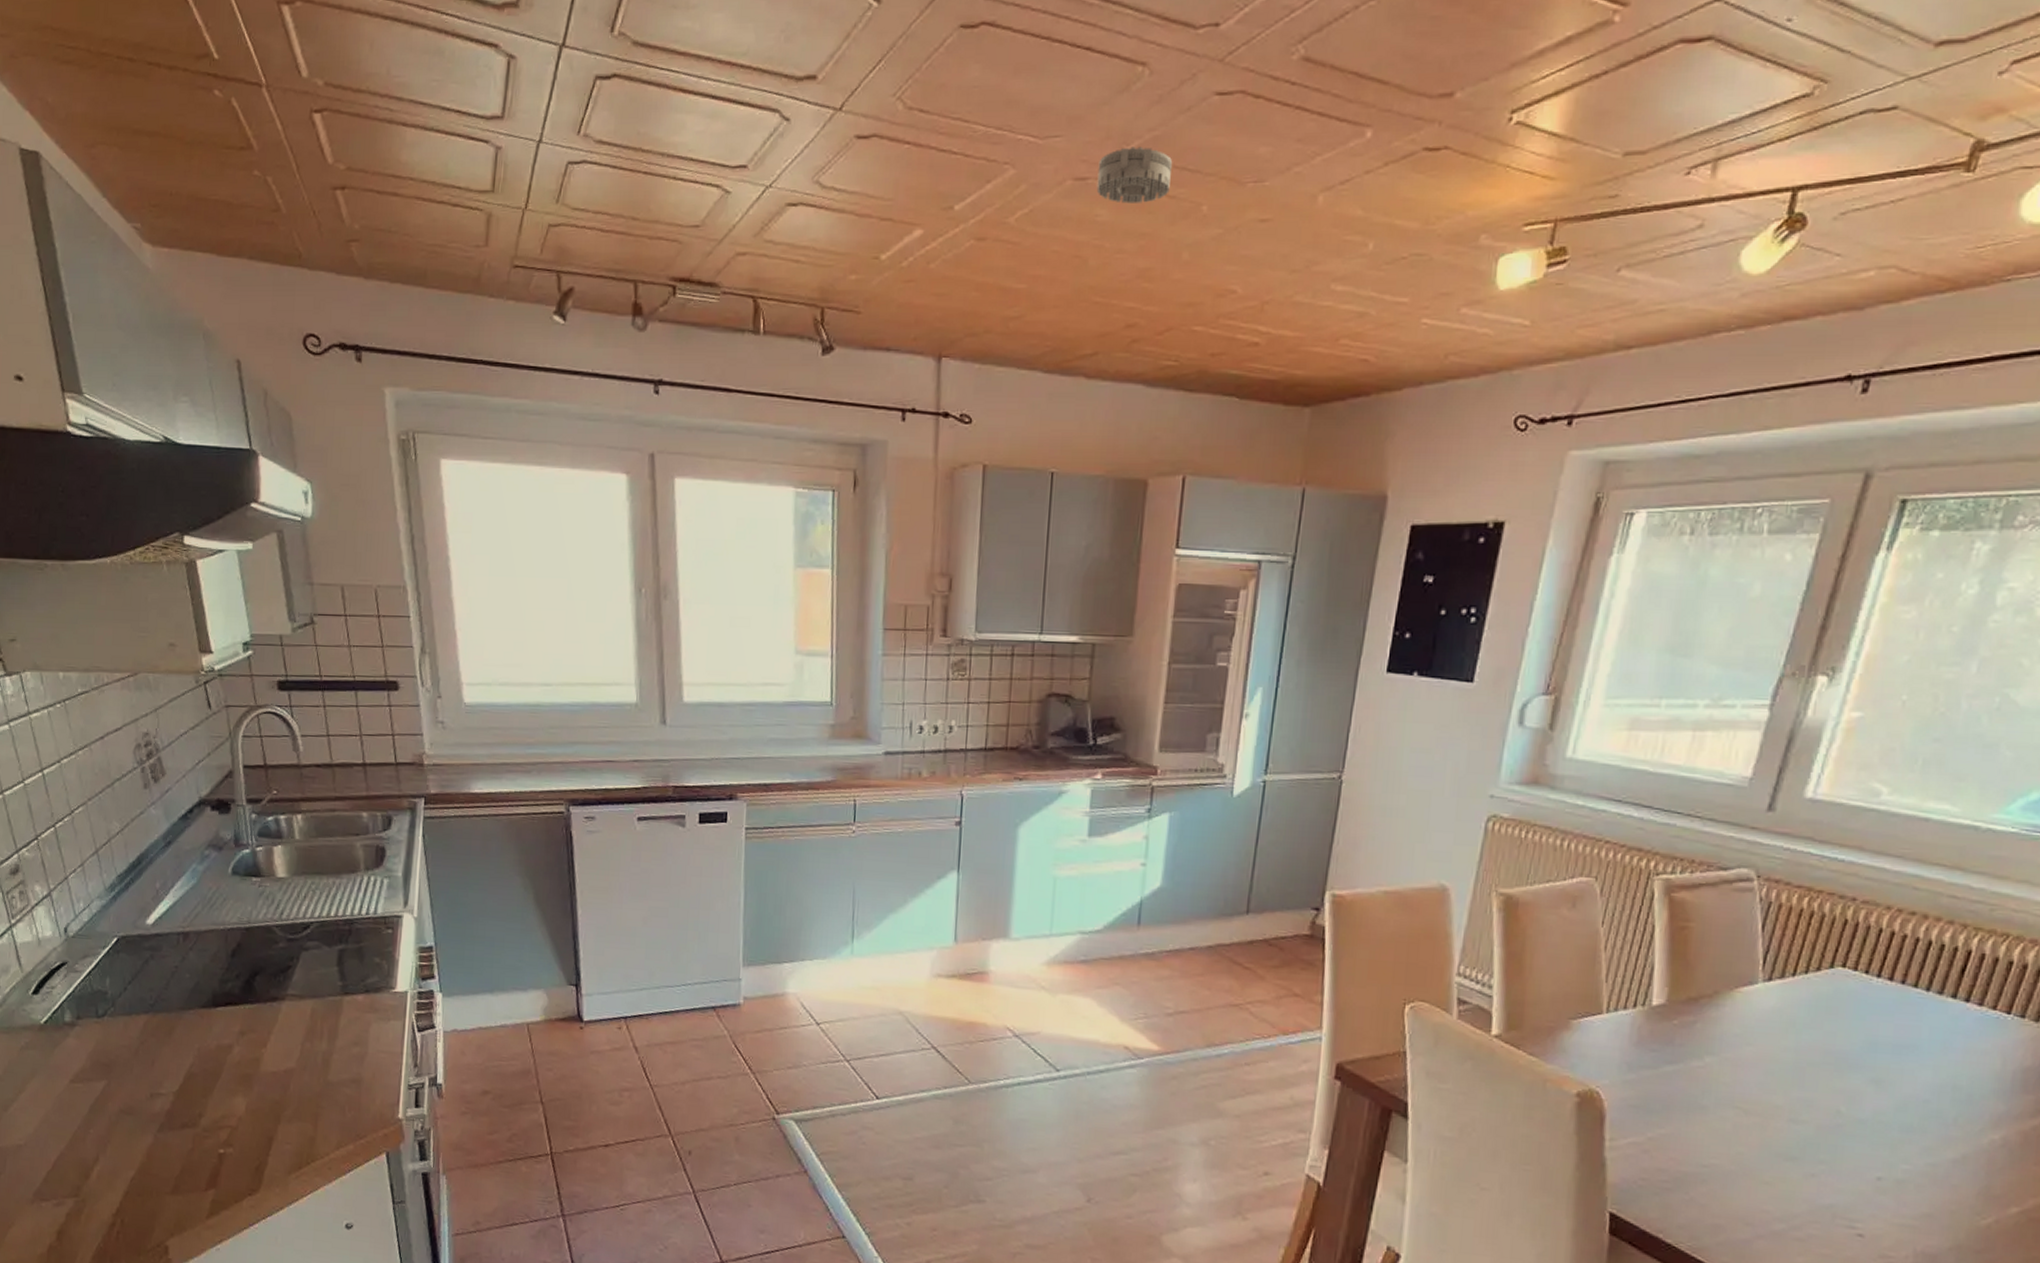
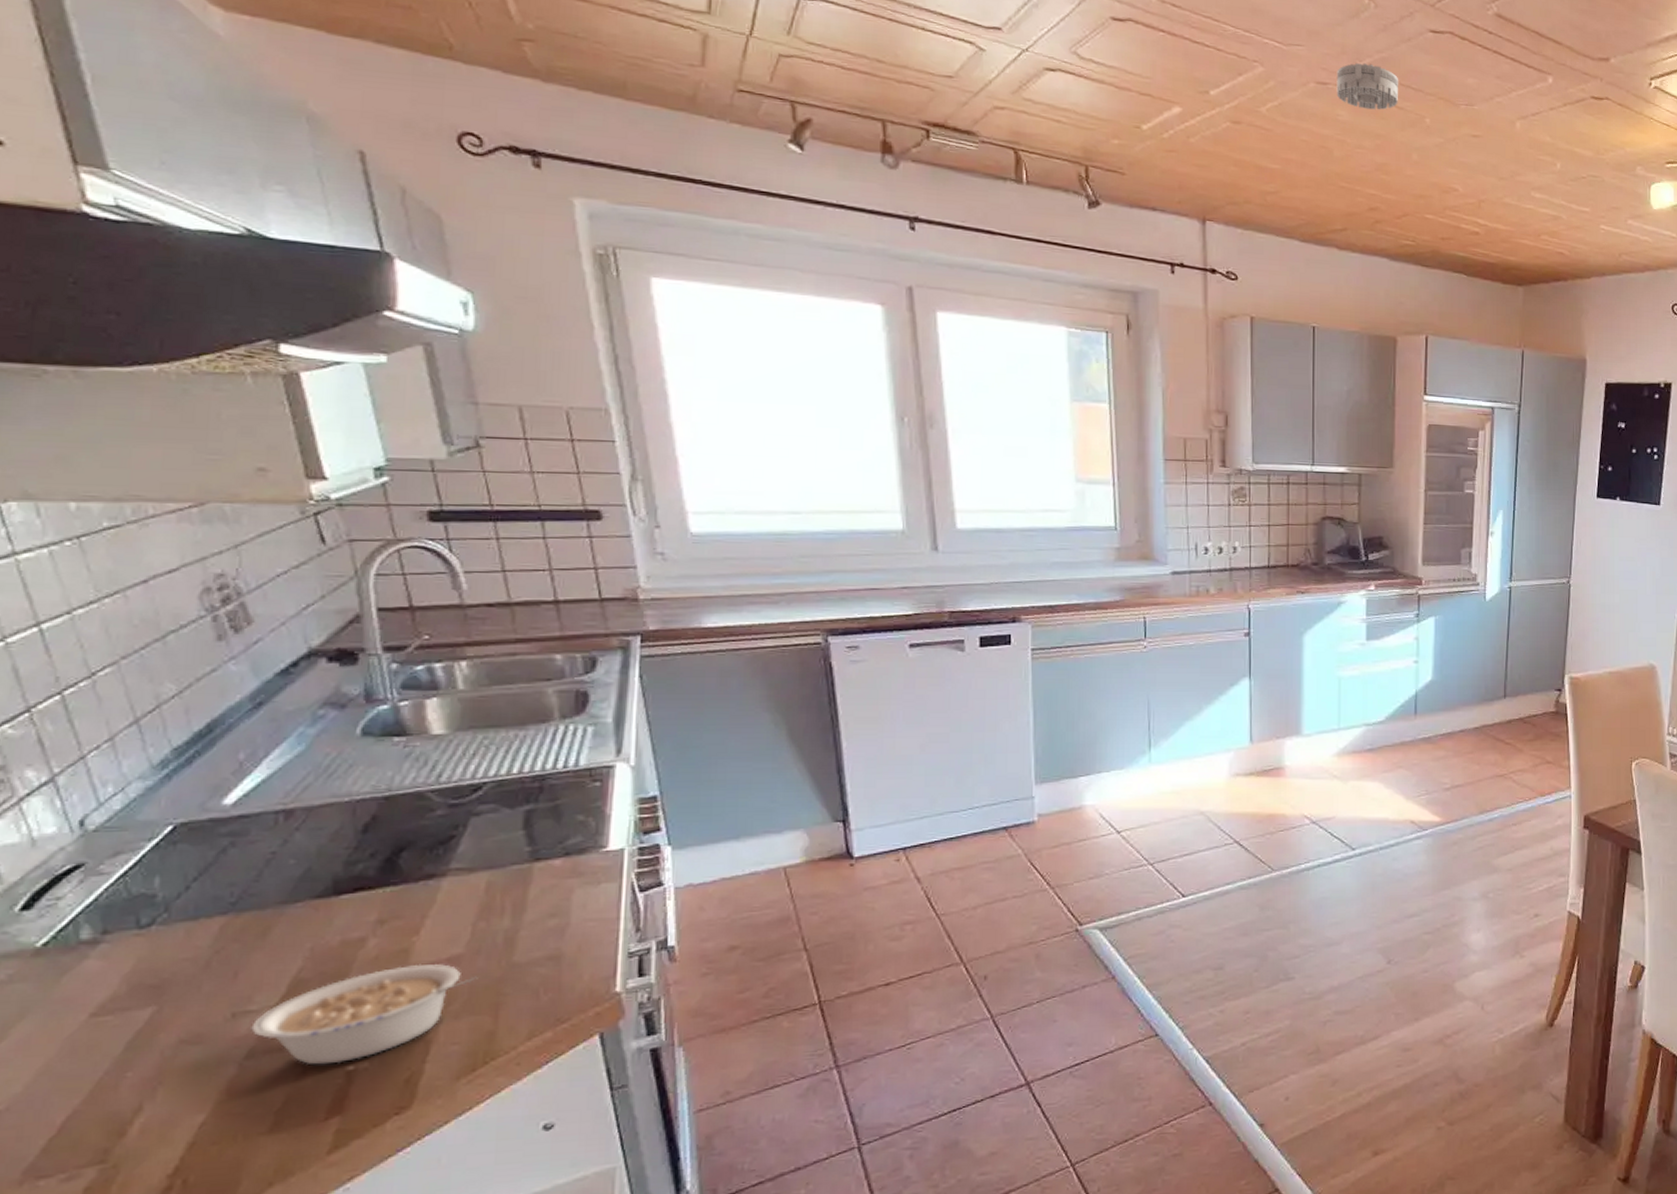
legume: none [161,1072,303,1146] -> present [251,964,477,1065]

